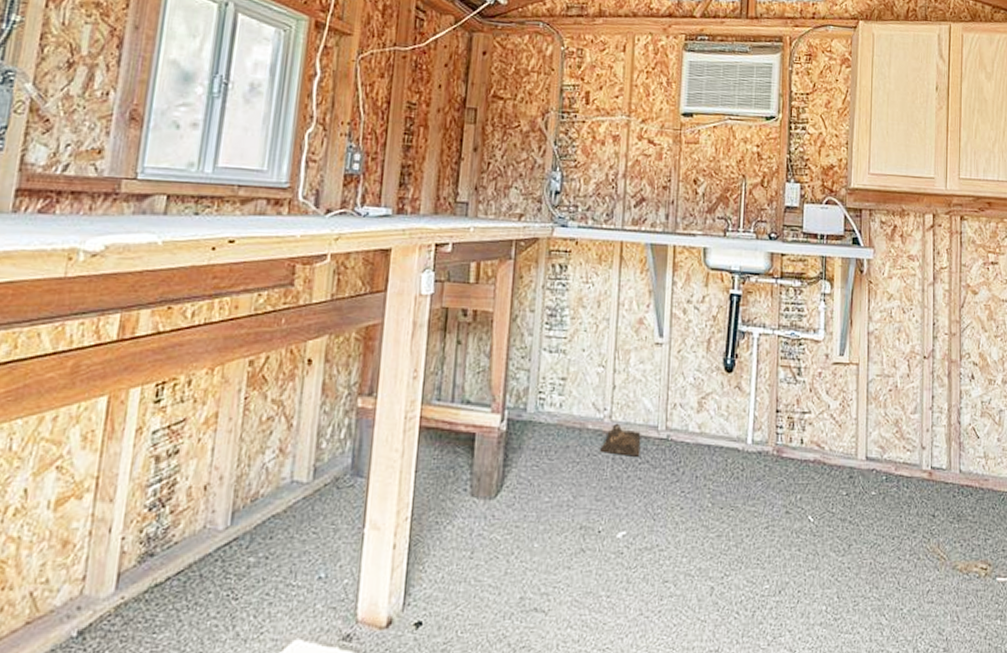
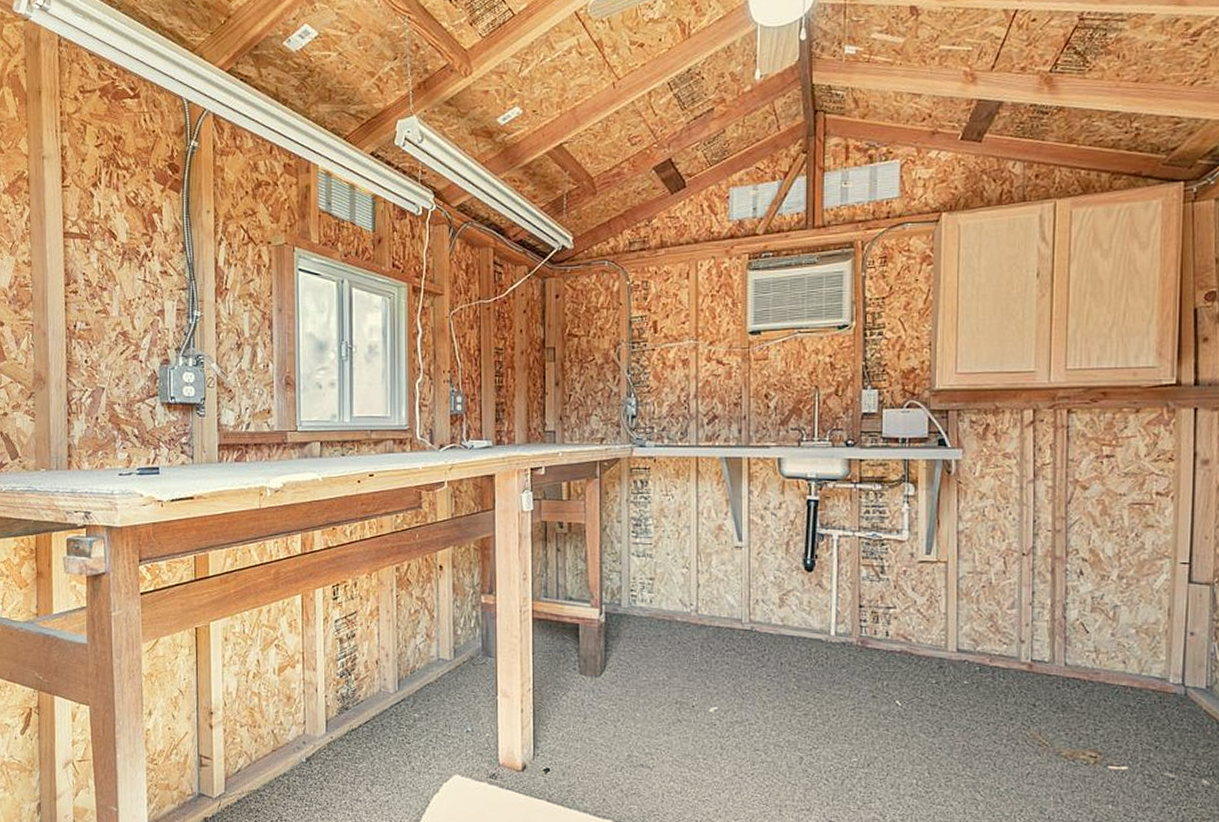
bag: present [600,423,641,456] -> none [689,616,726,645]

